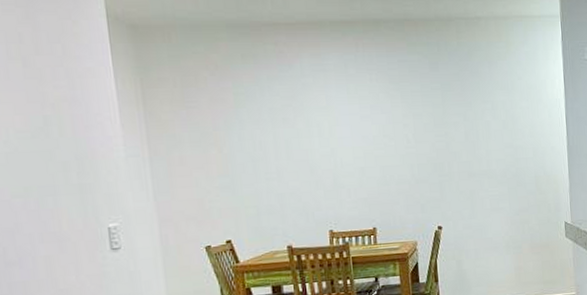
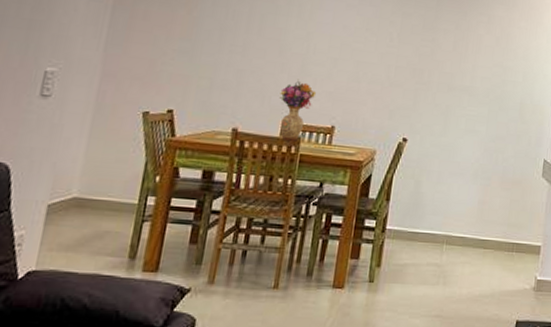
flower arrangement: none [320,192,353,249] -> present [279,79,317,142]

